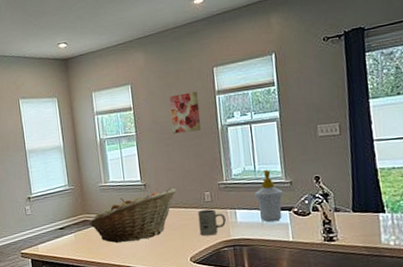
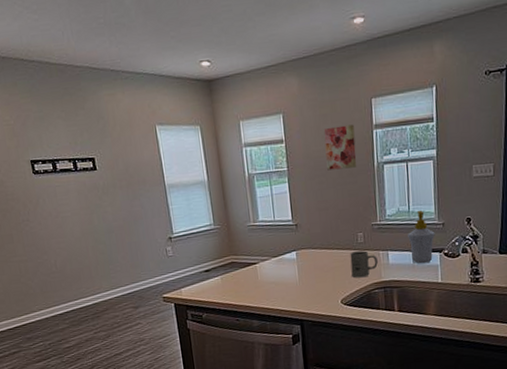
fruit basket: present [89,187,177,244] -> none [236,228,329,286]

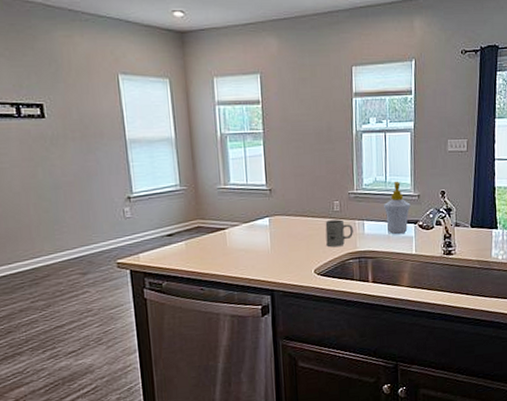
wall art: present [323,124,357,171] -> none [302,91,335,136]

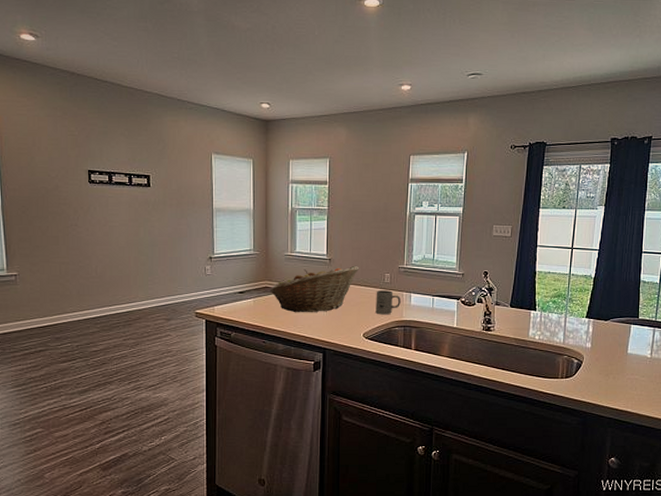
fruit basket: none [203,194,305,254] -> present [270,265,360,313]
soap bottle: present [384,181,411,235] -> none [430,259,455,308]

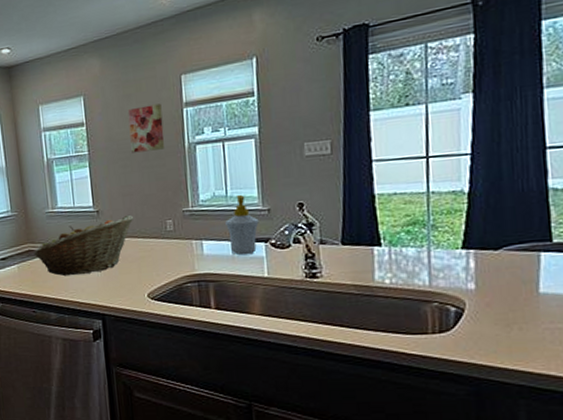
wall art: none [364,176,392,214] -> present [127,103,165,153]
mug: present [376,290,401,315] -> none [157,239,190,270]
soap bottle: none [430,259,455,308] -> present [225,194,259,256]

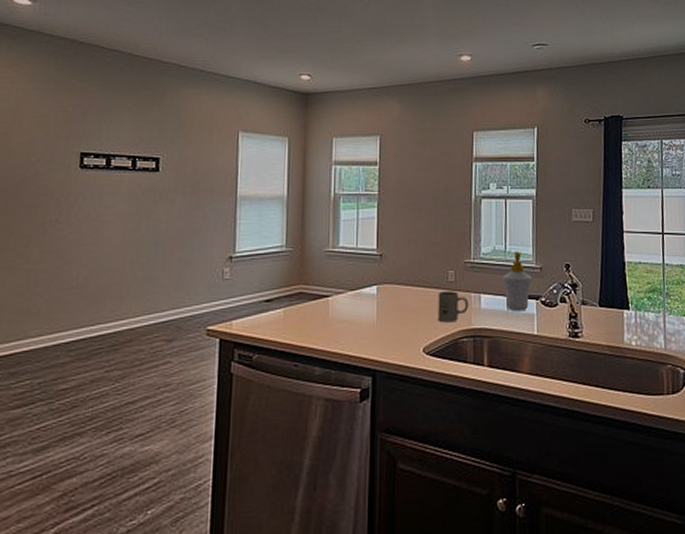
fruit basket: present [34,214,134,277] -> none [305,261,417,325]
wall art: present [127,103,165,153] -> none [421,154,454,199]
mug: none [157,239,190,270] -> present [438,291,468,323]

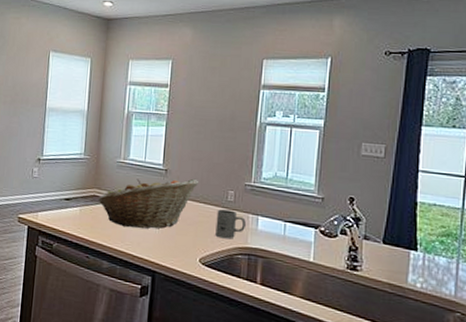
fruit basket: none [305,261,417,325] -> present [98,178,199,229]
soap bottle: present [503,251,532,312] -> none [282,179,313,238]

